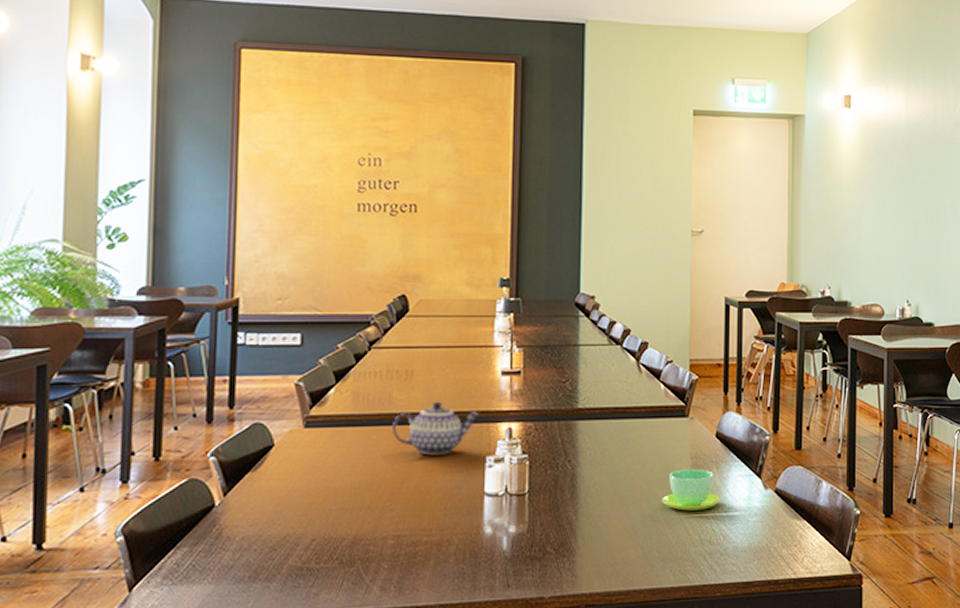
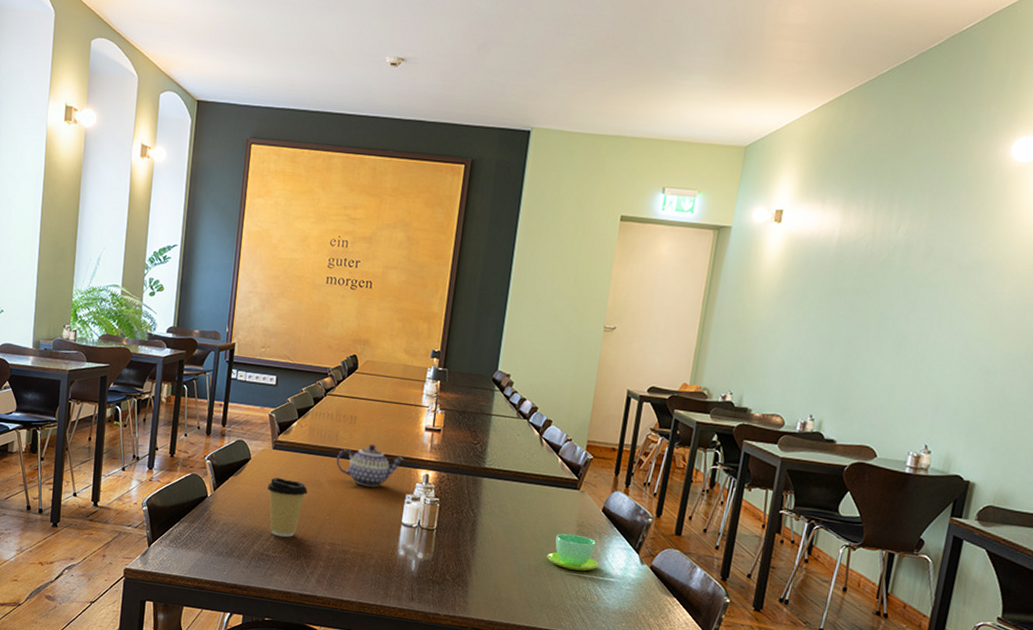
coffee cup: none [301,463,357,541] -> present [267,477,308,538]

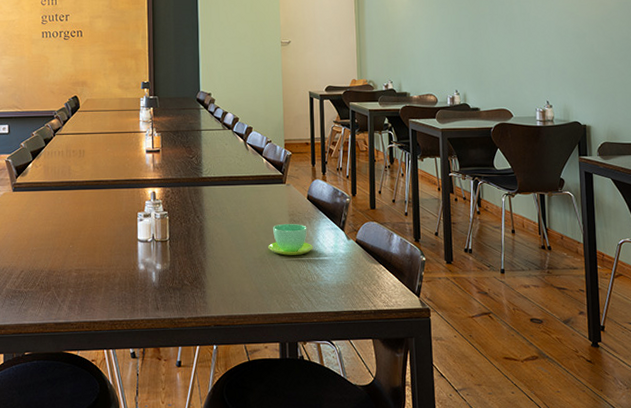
coffee cup: present [267,477,308,538] -> none [12,216,49,272]
teapot: present [335,444,405,488] -> none [71,172,132,212]

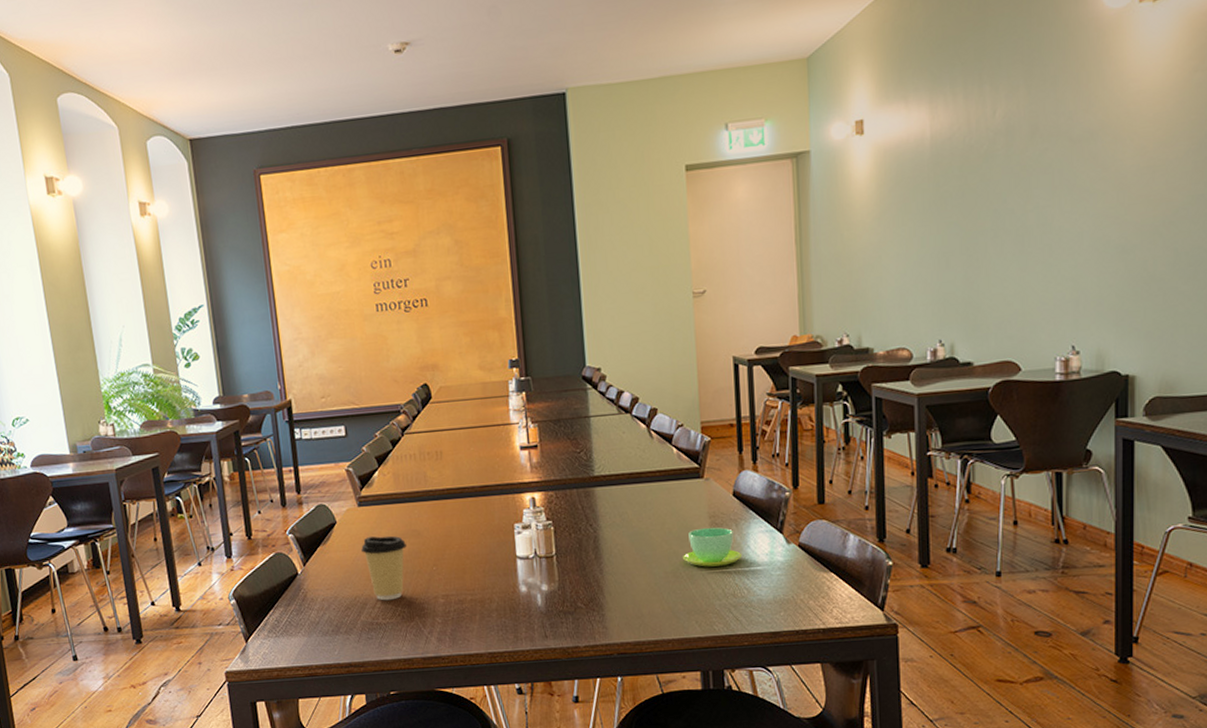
coffee cup: none [12,216,49,272] -> present [361,535,406,601]

